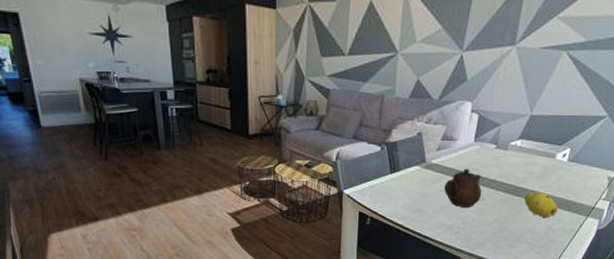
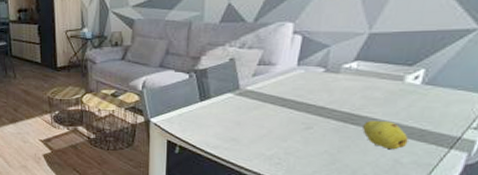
teapot: present [444,168,482,207] -> none [262,94,308,137]

